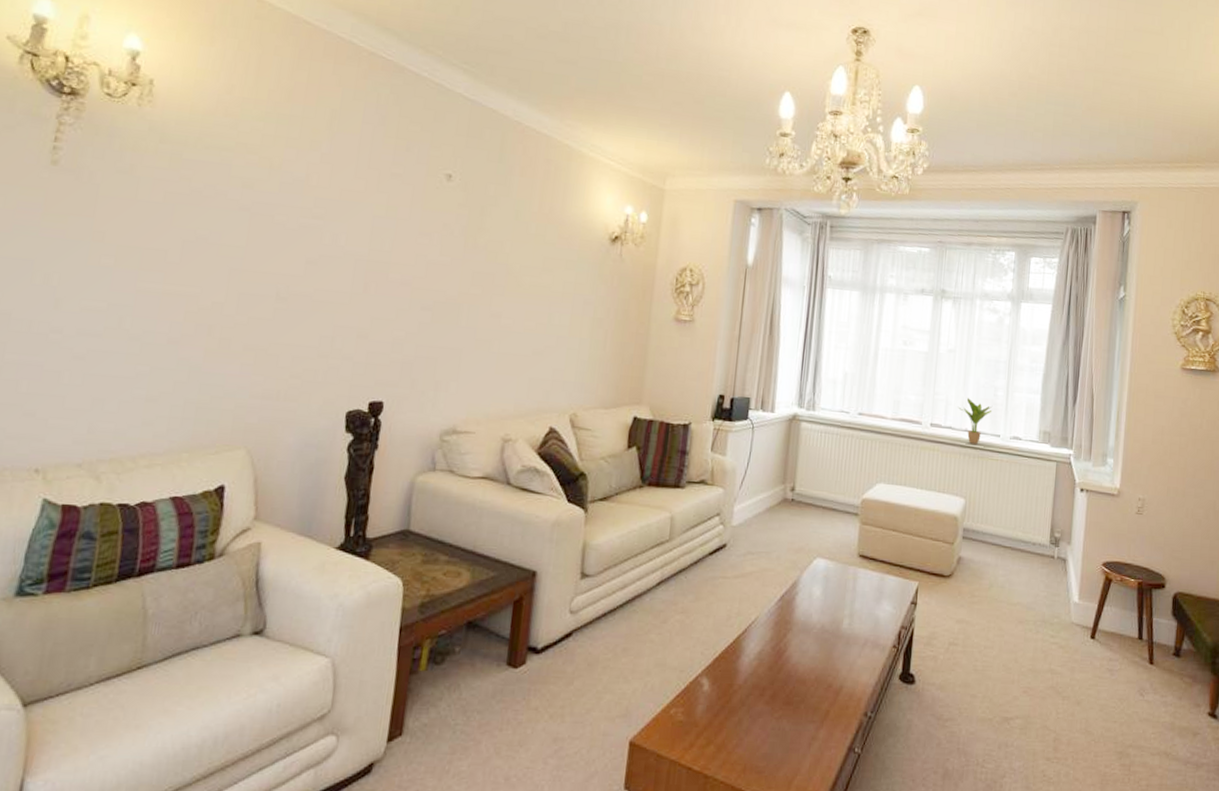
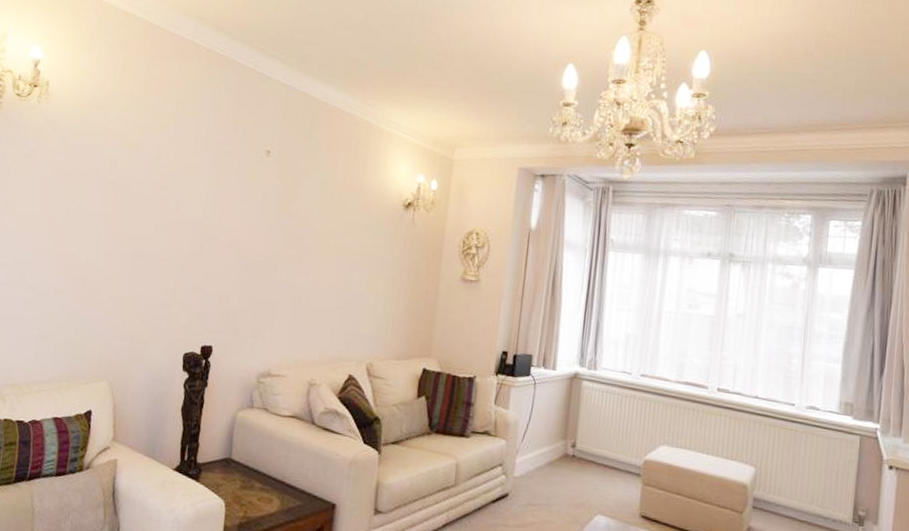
potted plant: present [958,398,992,444] -> none [748,364,786,412]

